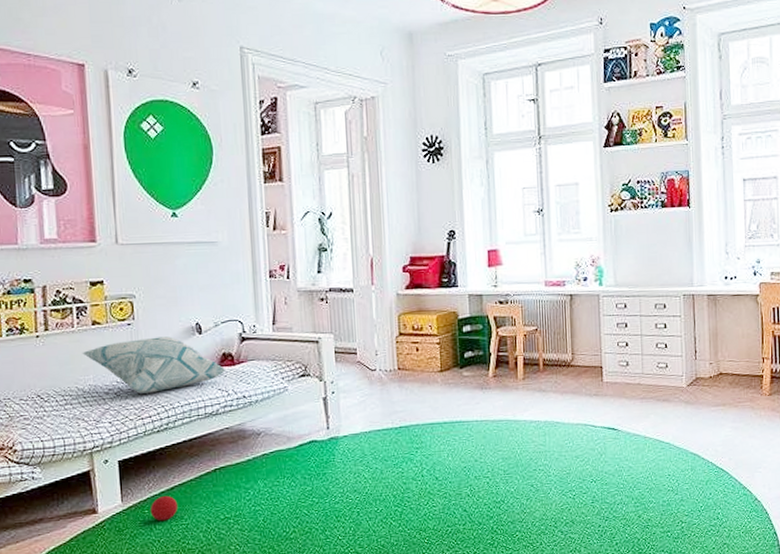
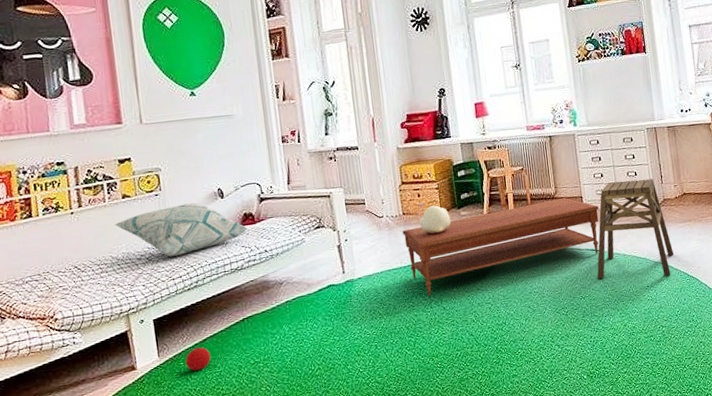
coffee table: none [396,366,620,463] -> present [402,198,599,296]
plush toy: none [414,358,452,395] -> present [417,203,451,234]
stool: none [612,352,703,466] -> present [597,179,674,280]

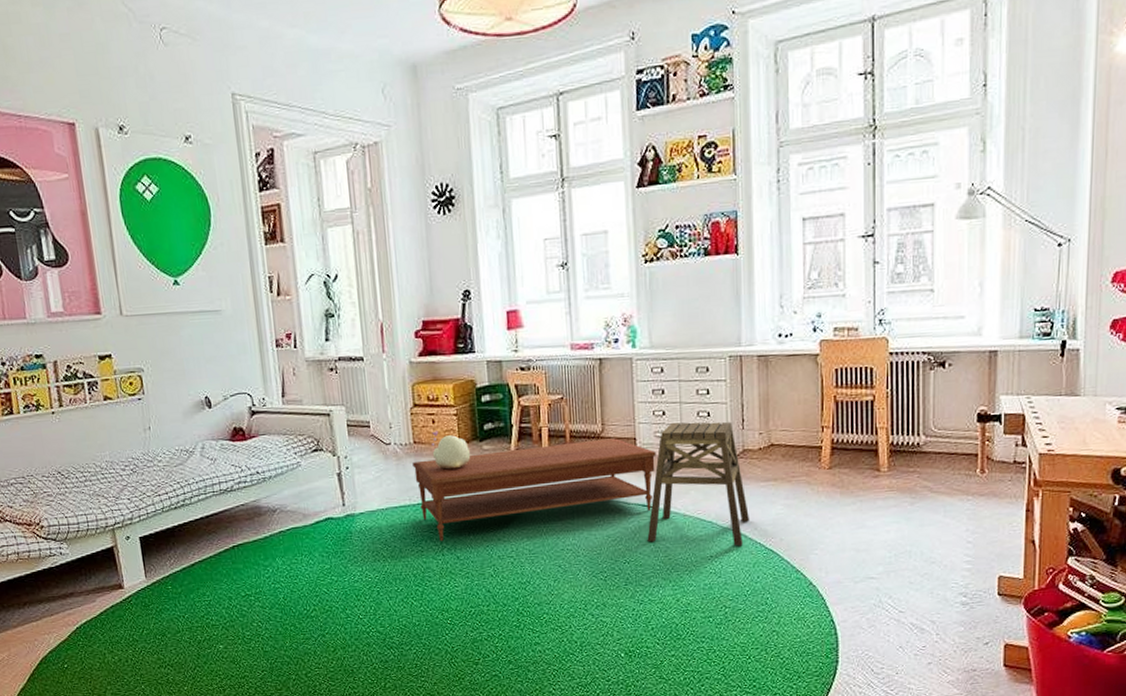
decorative pillow: present [114,203,247,257] -> none [96,411,237,470]
ball: present [185,347,211,371] -> none [173,572,200,597]

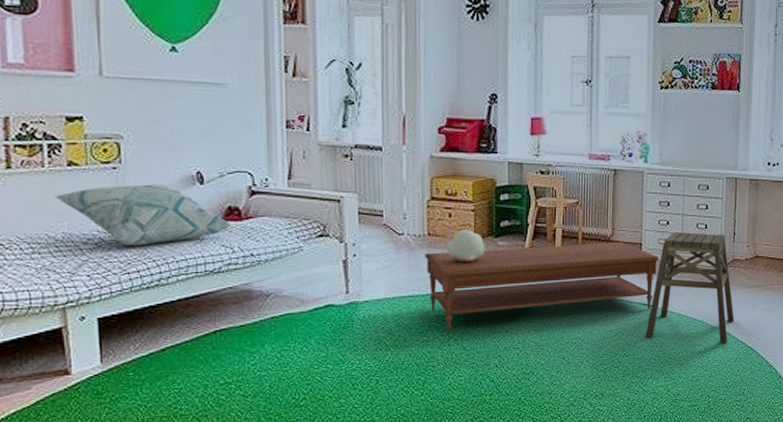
decorative pillow: none [96,411,237,470] -> present [54,184,230,245]

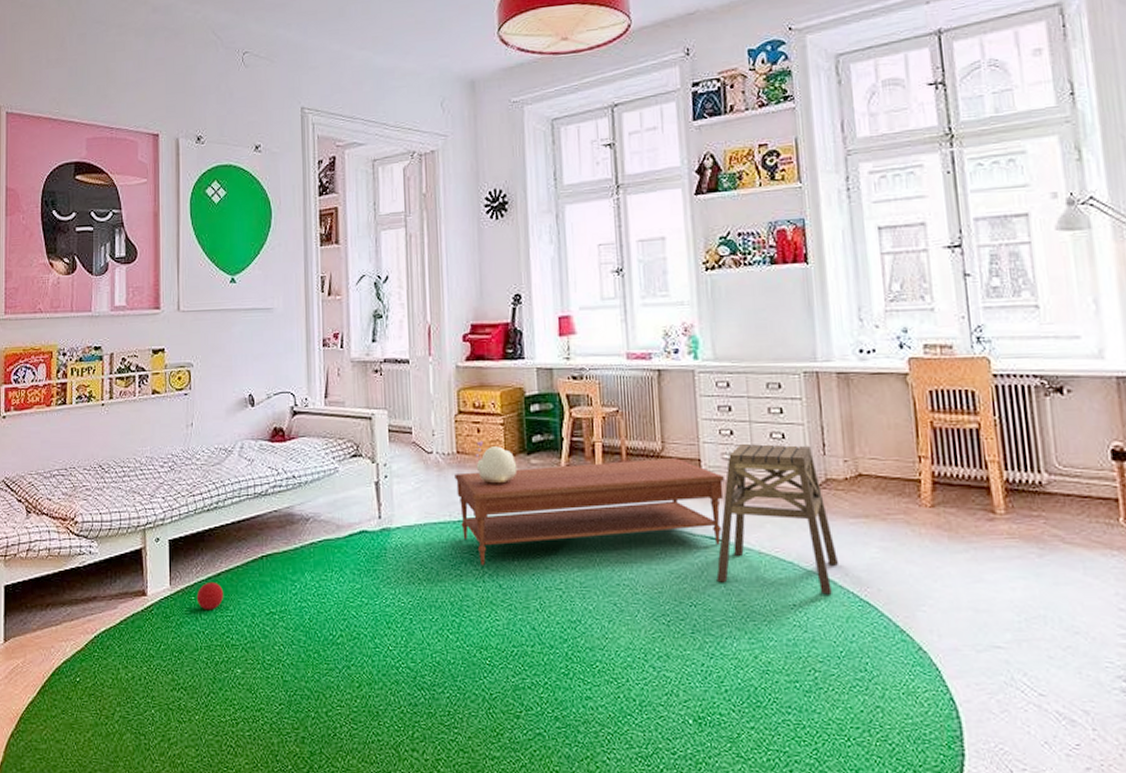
decorative pillow: present [54,184,230,245] -> none [141,408,276,468]
ball: none [135,357,170,385] -> present [196,581,224,611]

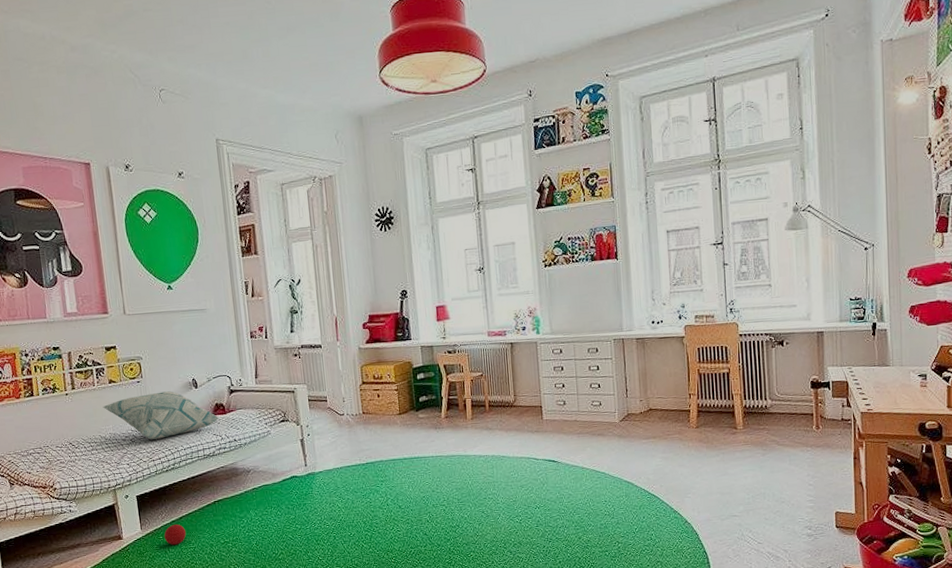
decorative pillow: none [141,408,276,468] -> present [102,391,218,440]
coffee table: present [454,458,724,566] -> none [362,406,558,494]
plush toy: present [475,441,518,484] -> none [376,403,409,435]
stool: present [716,443,840,595] -> none [553,392,636,493]

